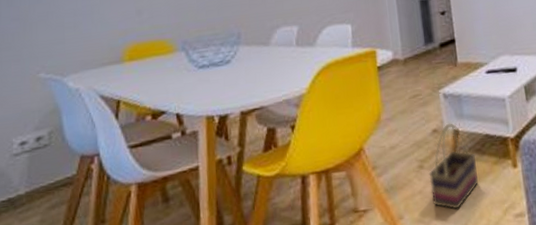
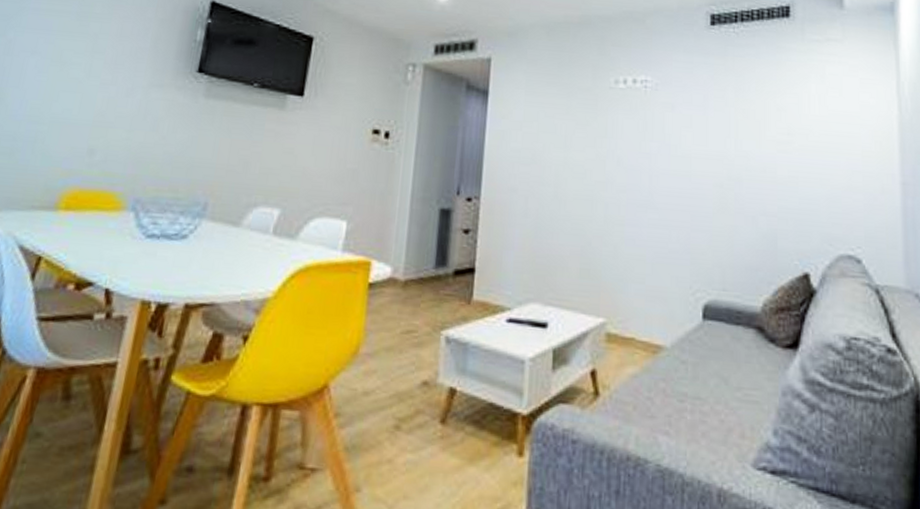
basket: present [429,123,478,210] -> none [403,377,472,495]

